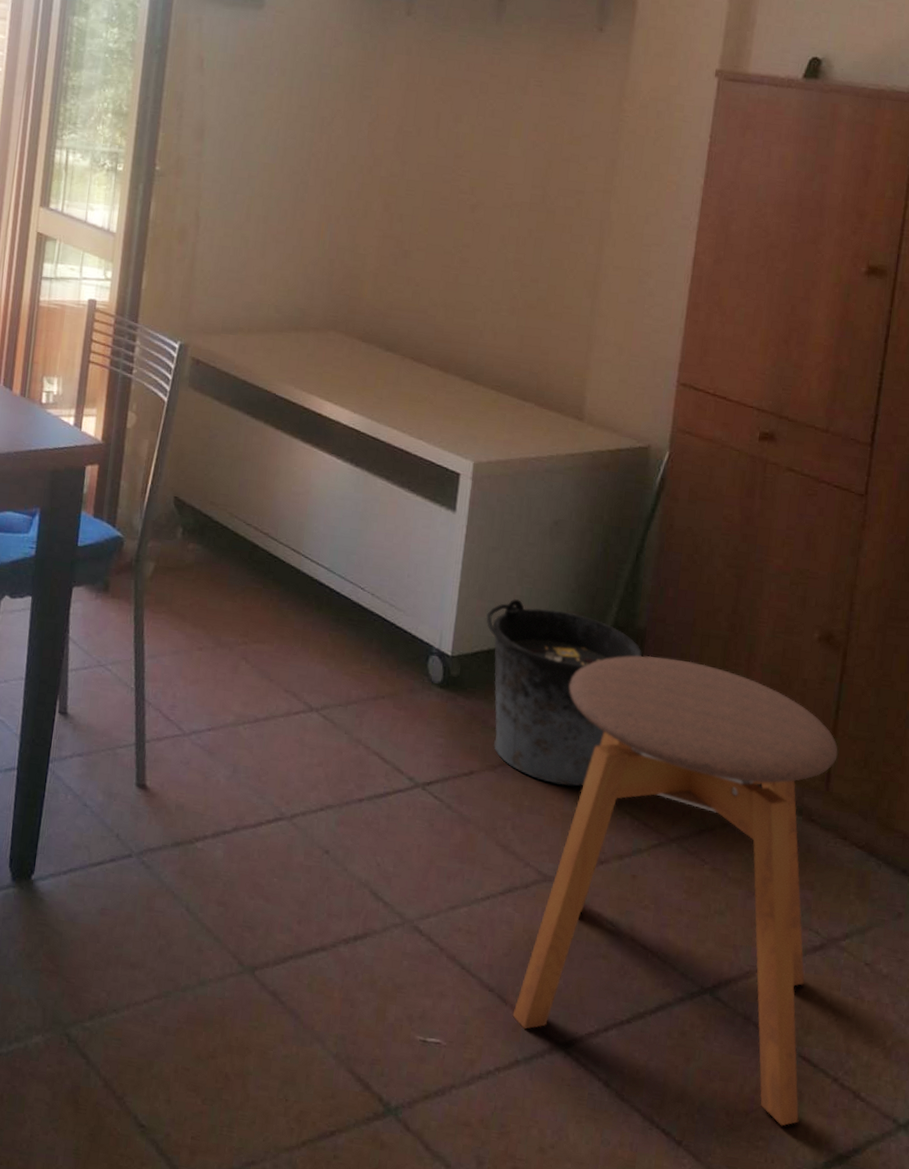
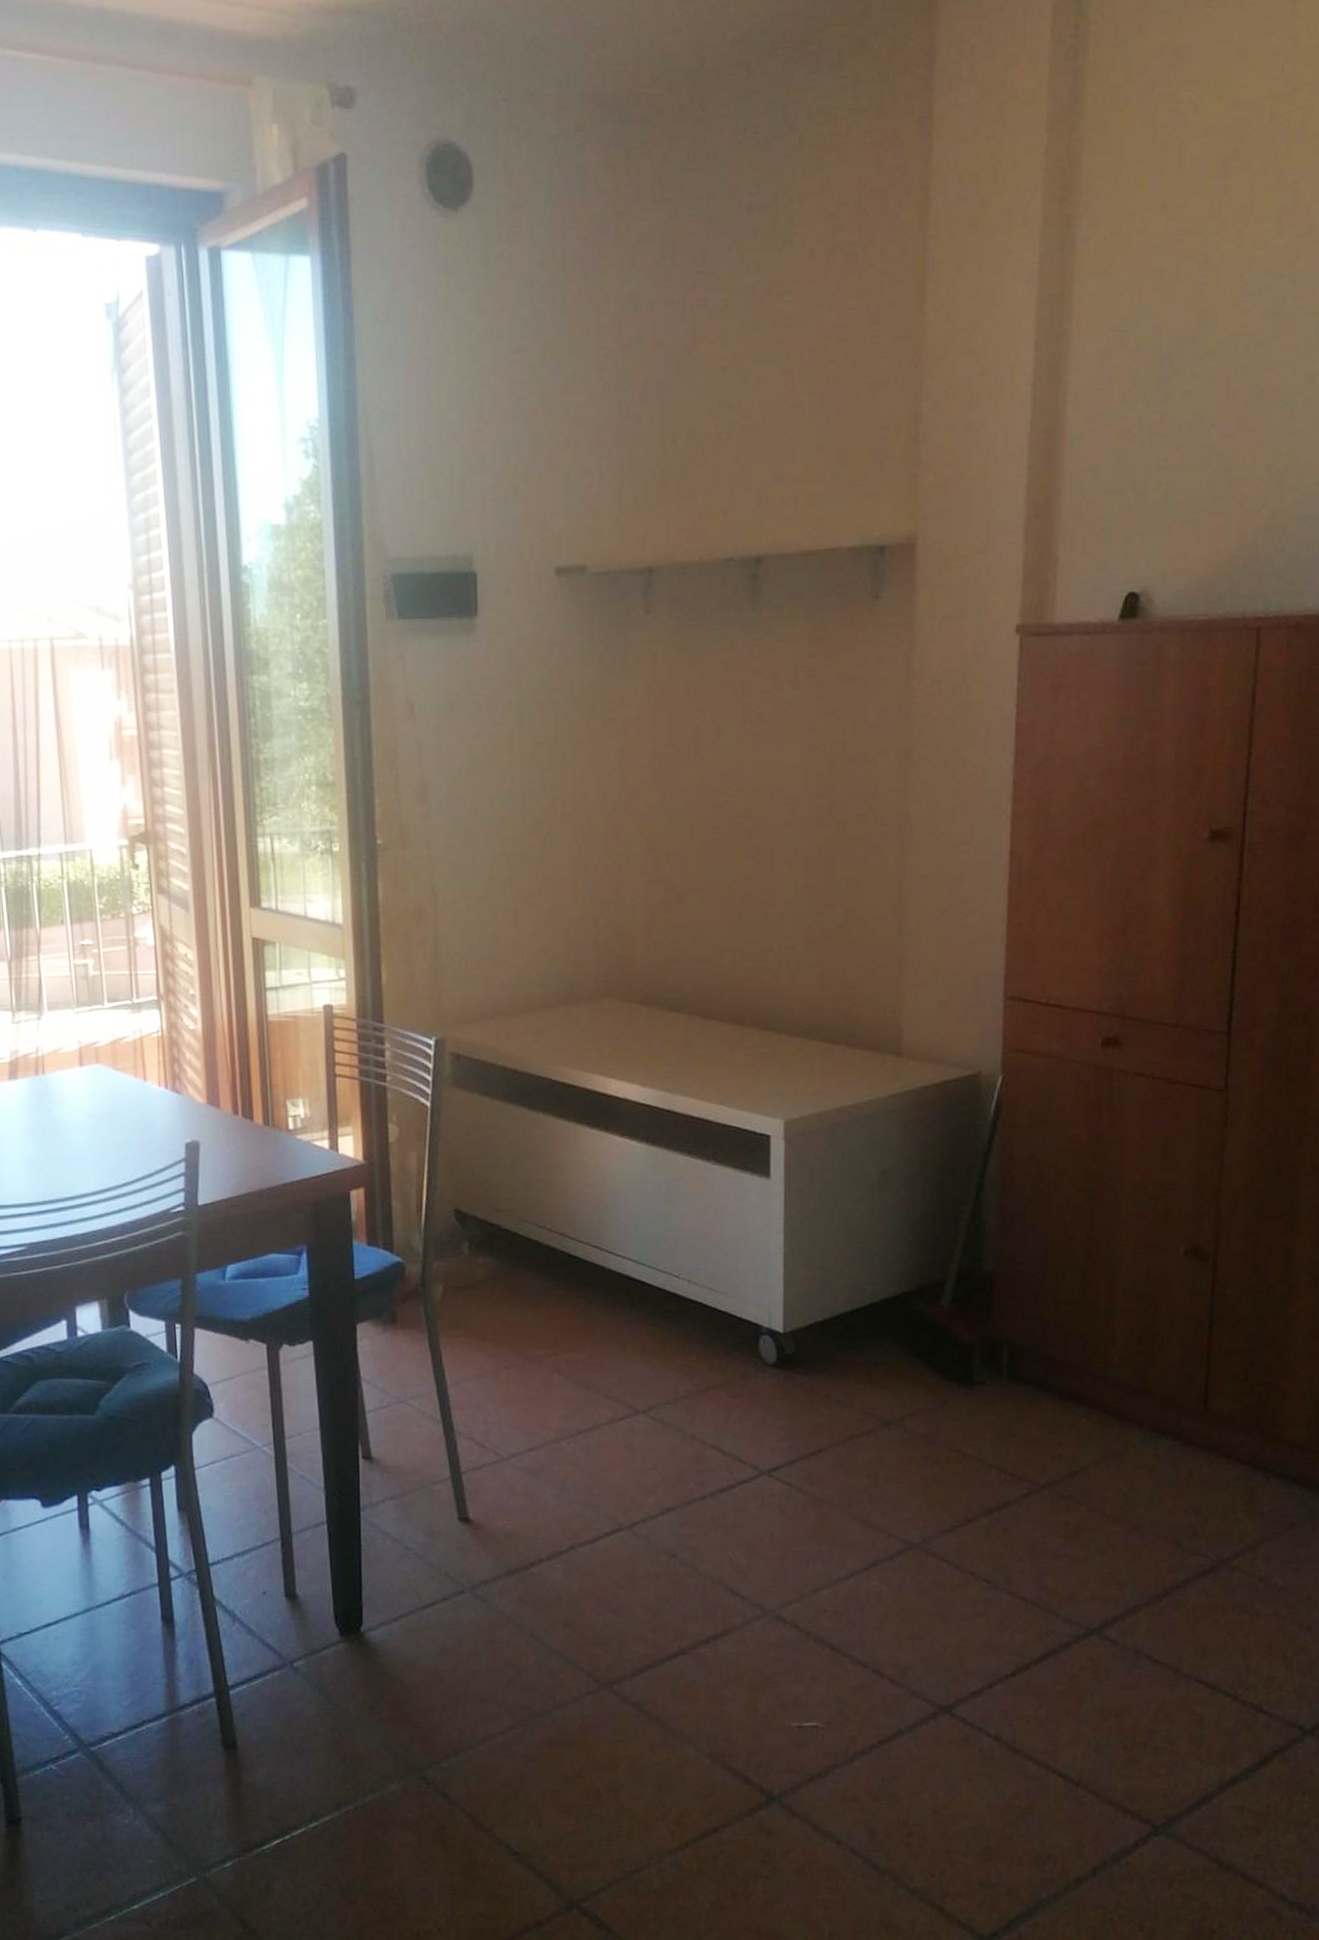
bucket: present [485,599,643,787] -> none [816,1262,993,1449]
stool: present [512,655,838,1126] -> none [890,1298,1215,1751]

